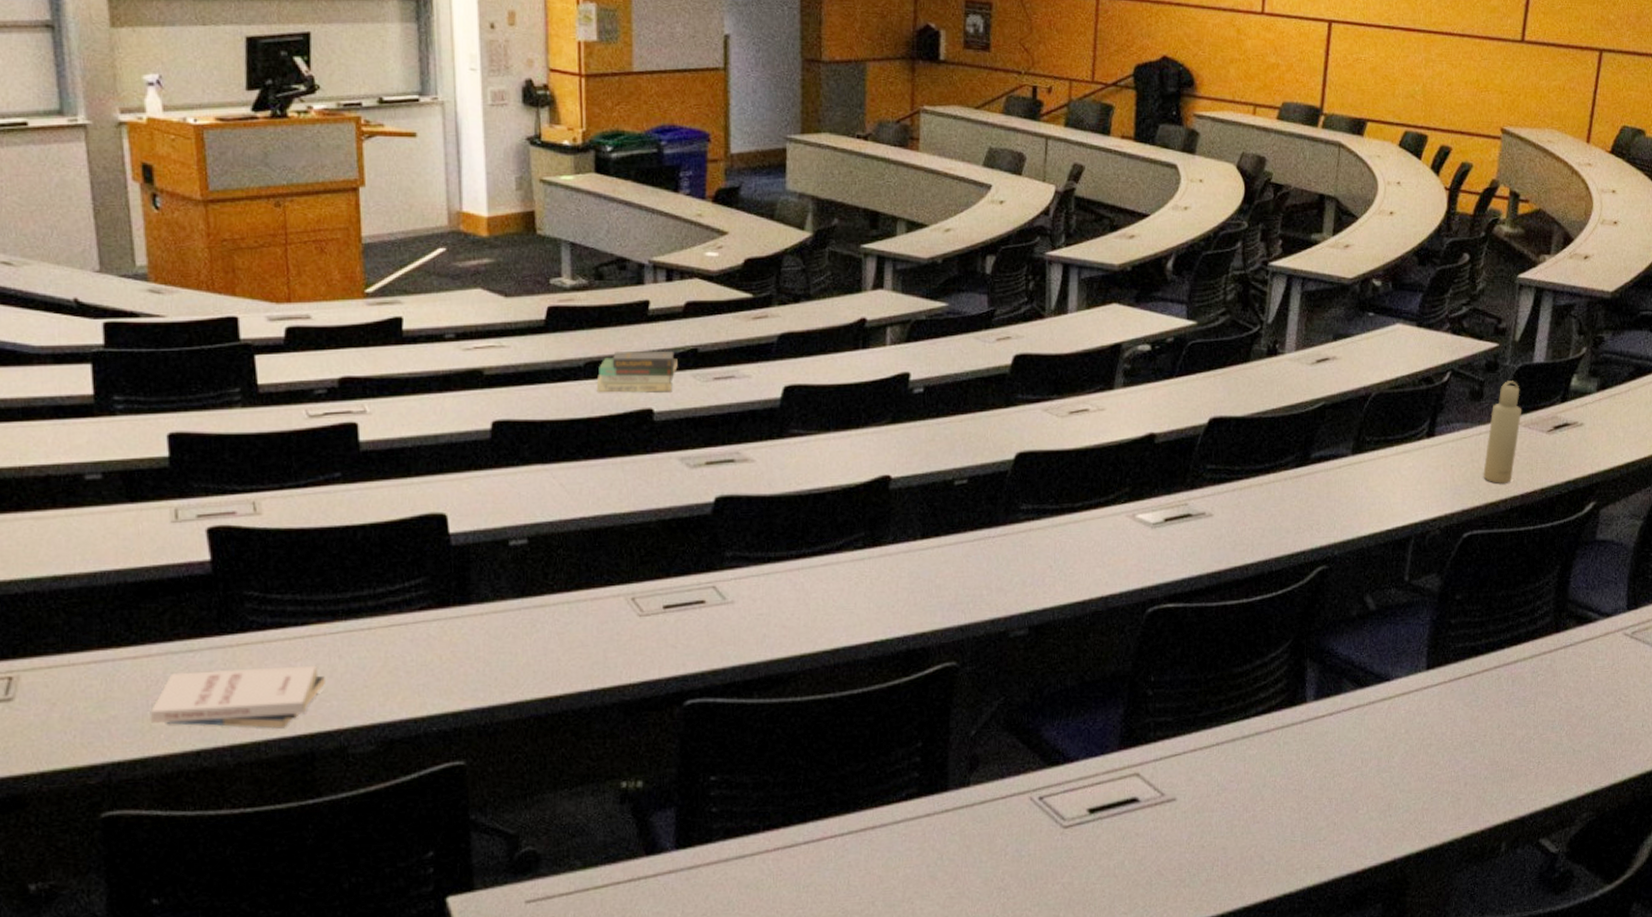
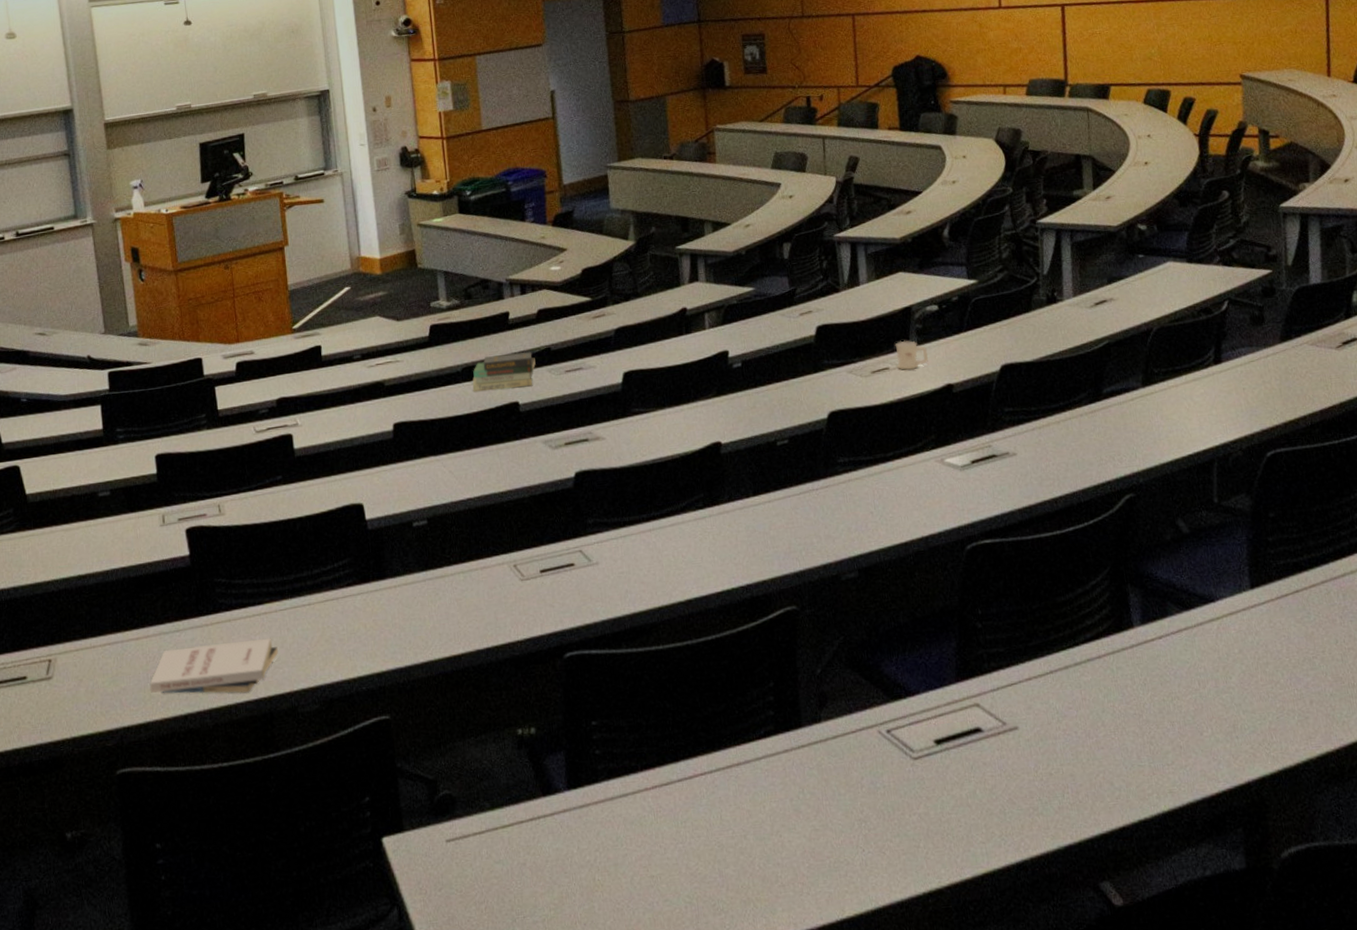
mug: none [1098,380,1134,415] -> present [895,340,928,371]
bottle: present [1483,381,1522,484] -> none [1275,303,1308,402]

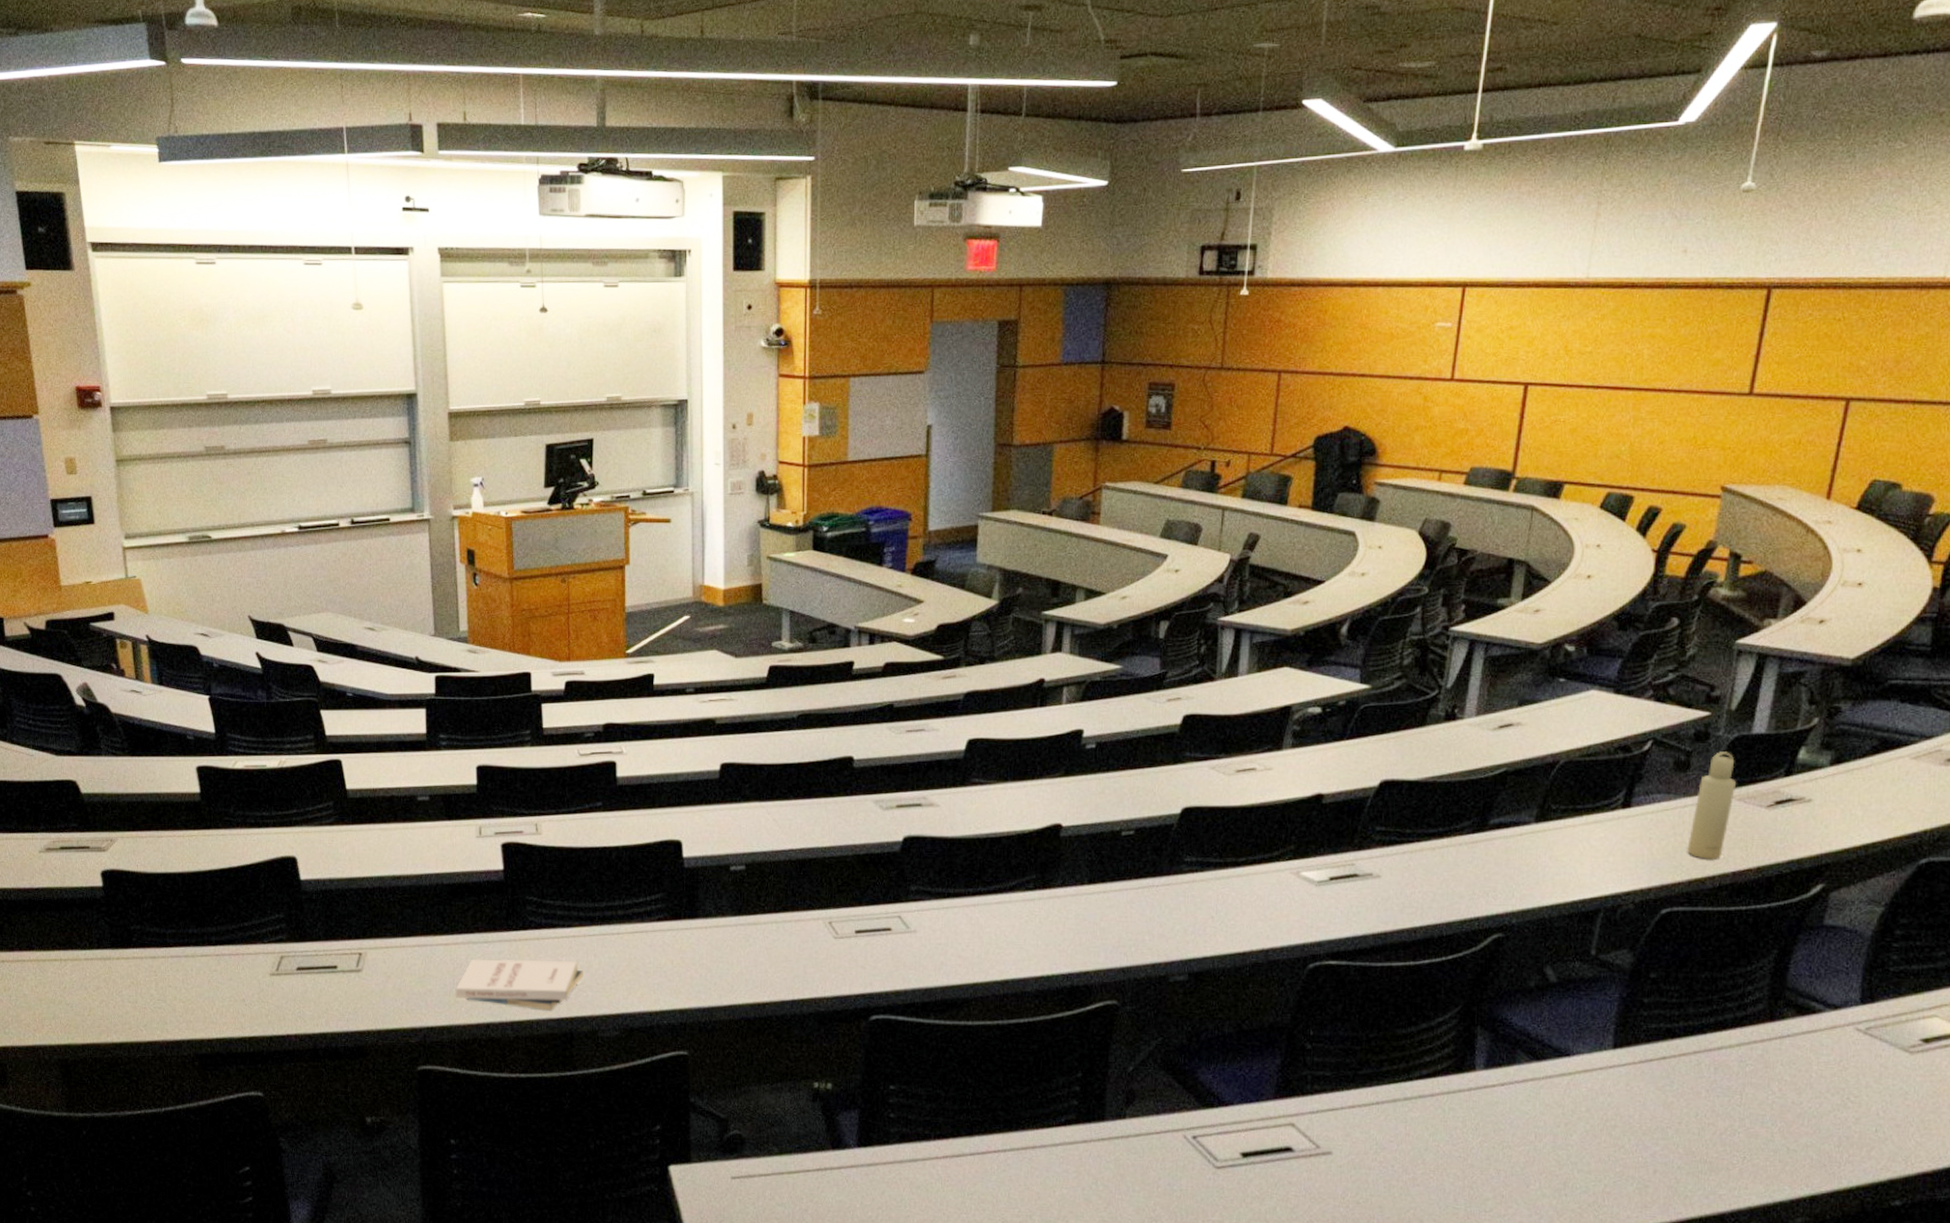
books: present [472,352,536,393] -> none [806,705,876,742]
mug: present [895,340,928,371] -> none [1266,741,1302,774]
bottle: none [1275,303,1308,402] -> present [1687,752,1737,859]

